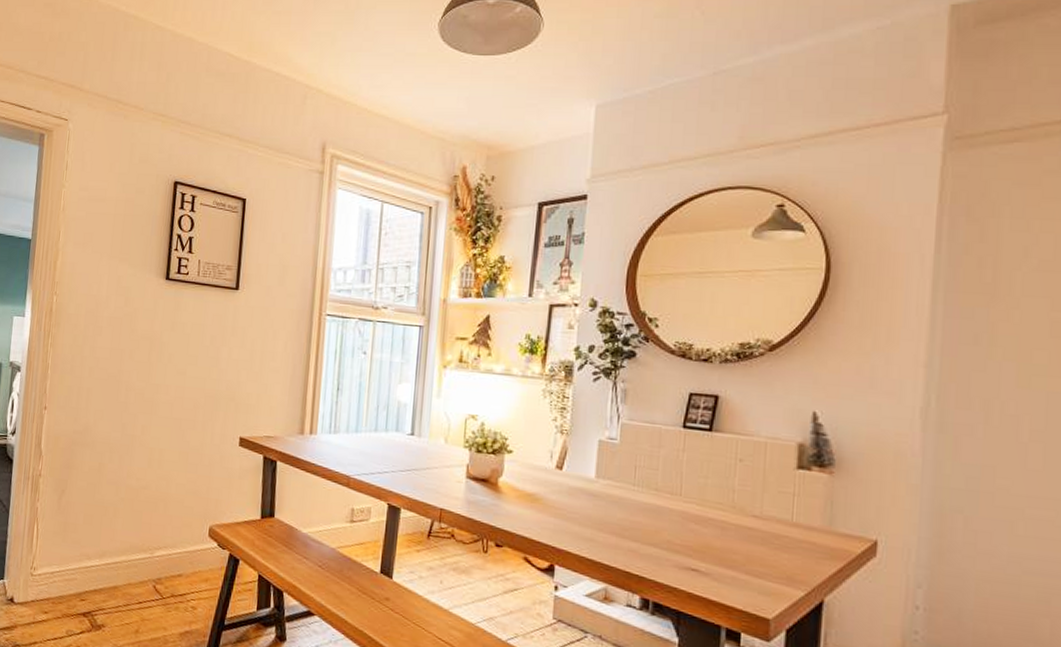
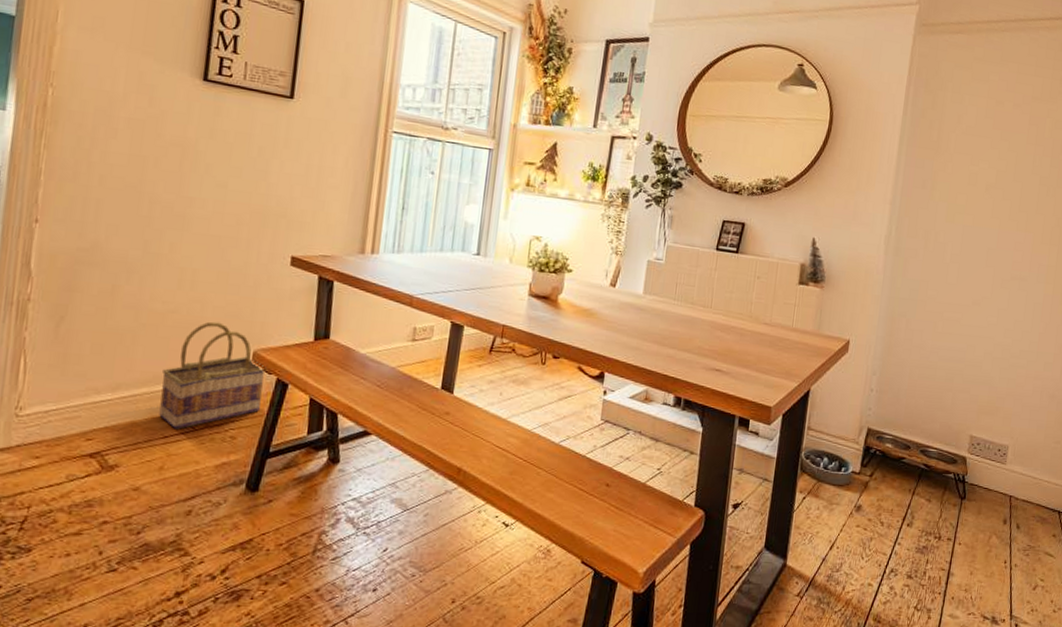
basket: none [135,497,220,597] -> present [159,321,266,430]

